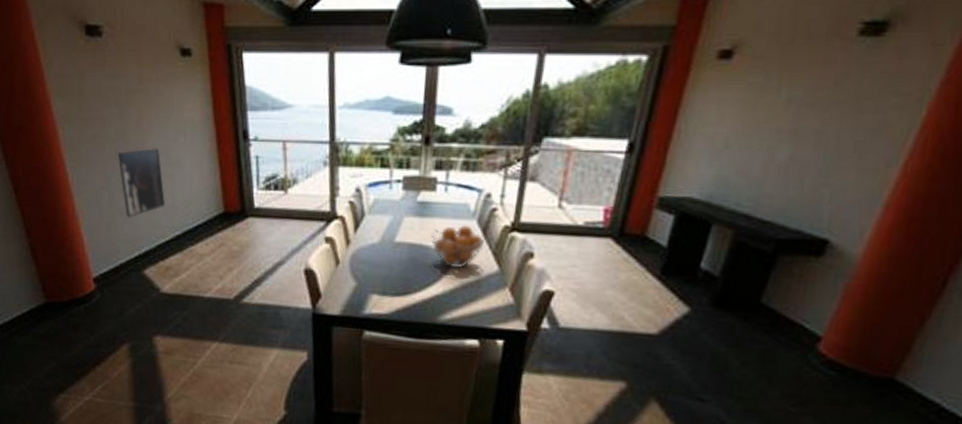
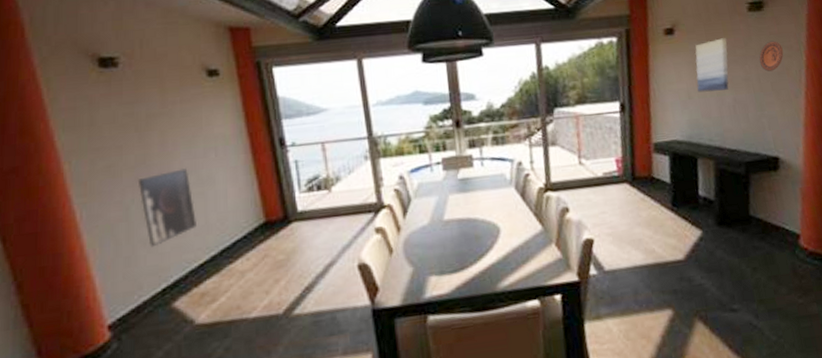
fruit basket: present [430,225,486,268] -> none [475,193,526,235]
wall art: none [741,71,810,143] -> present [695,38,729,93]
decorative plate: none [848,82,894,126] -> present [759,40,784,72]

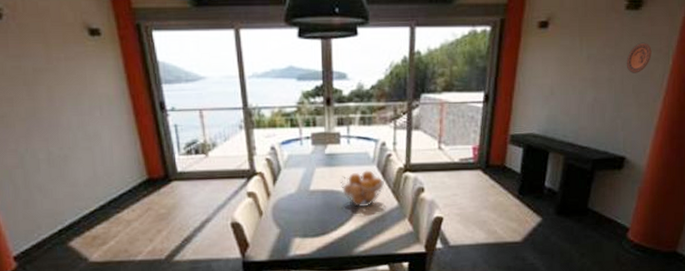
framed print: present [137,168,196,248] -> none [29,124,86,194]
fruit basket: none [475,193,526,235] -> present [339,170,385,207]
wall art: present [695,38,729,93] -> none [561,35,599,89]

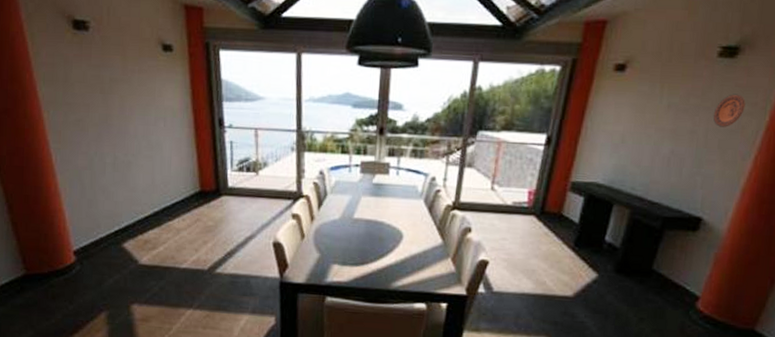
fruit basket: present [339,170,385,207] -> none [384,204,431,241]

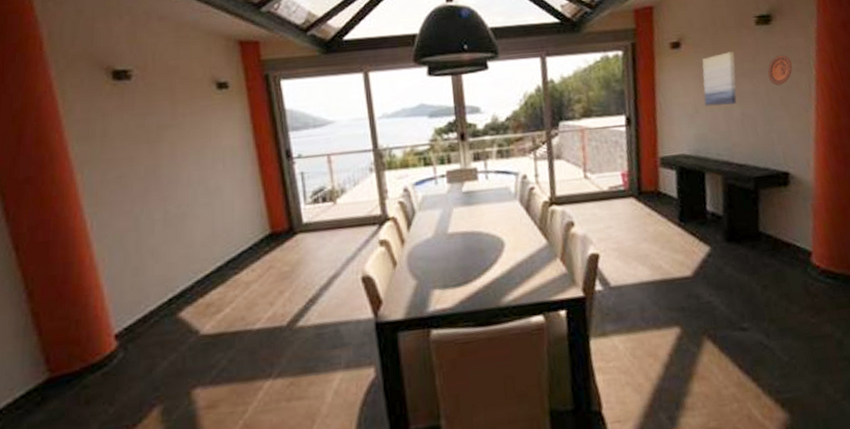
wall art: none [634,83,684,140] -> present [702,51,737,106]

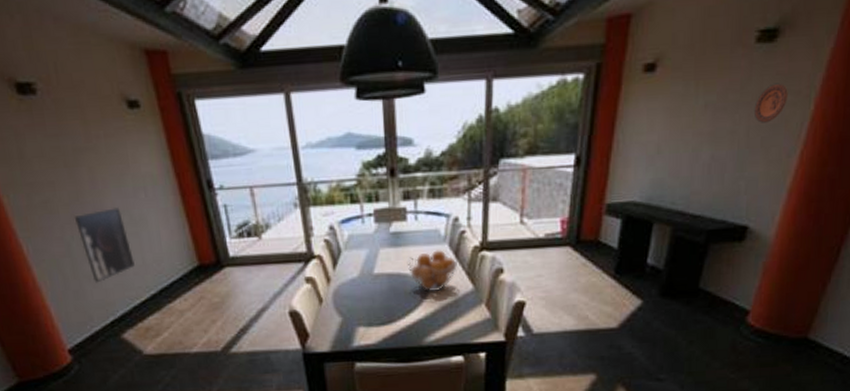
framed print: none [147,179,203,258] -> present [74,208,135,283]
fruit basket: none [480,206,530,248] -> present [407,250,458,291]
wall art: present [702,51,737,106] -> none [670,78,720,146]

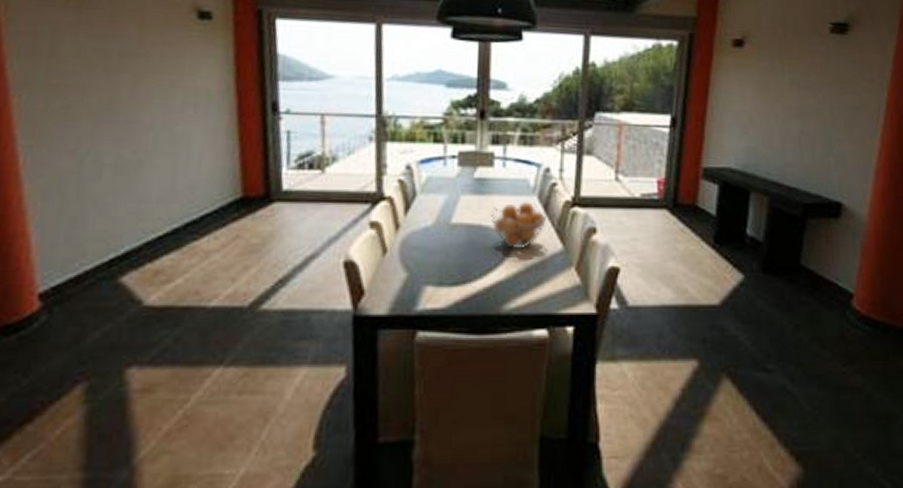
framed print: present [74,208,135,283] -> none [98,122,162,209]
decorative plate: present [753,83,788,123] -> none [835,70,864,105]

